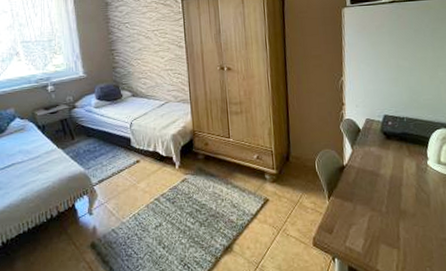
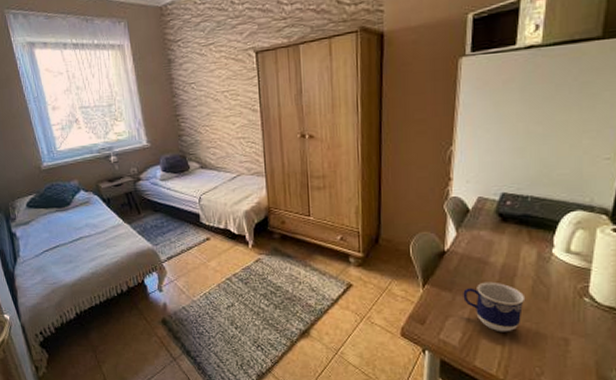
cup: none [362,191,412,237] -> present [463,281,526,332]

